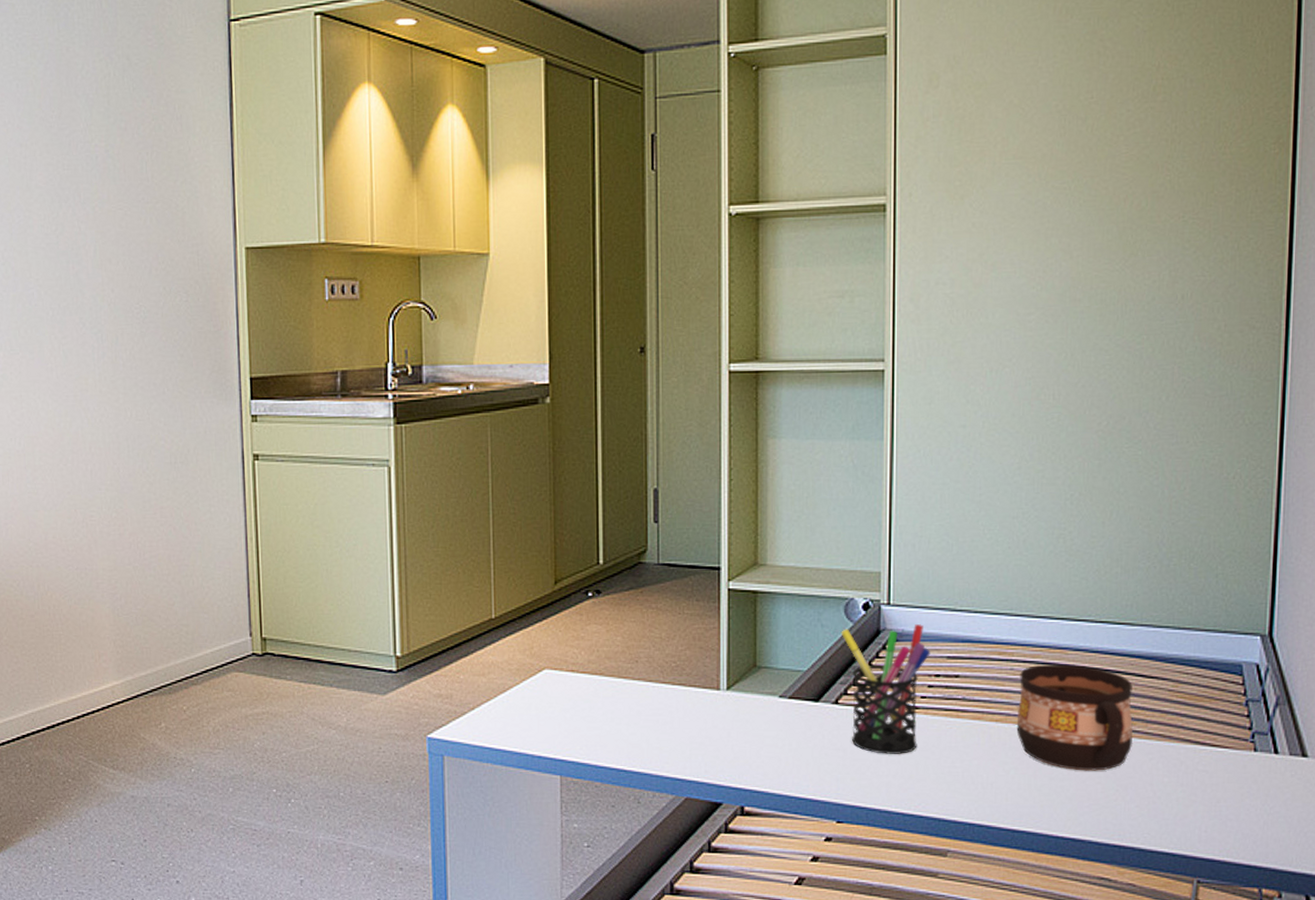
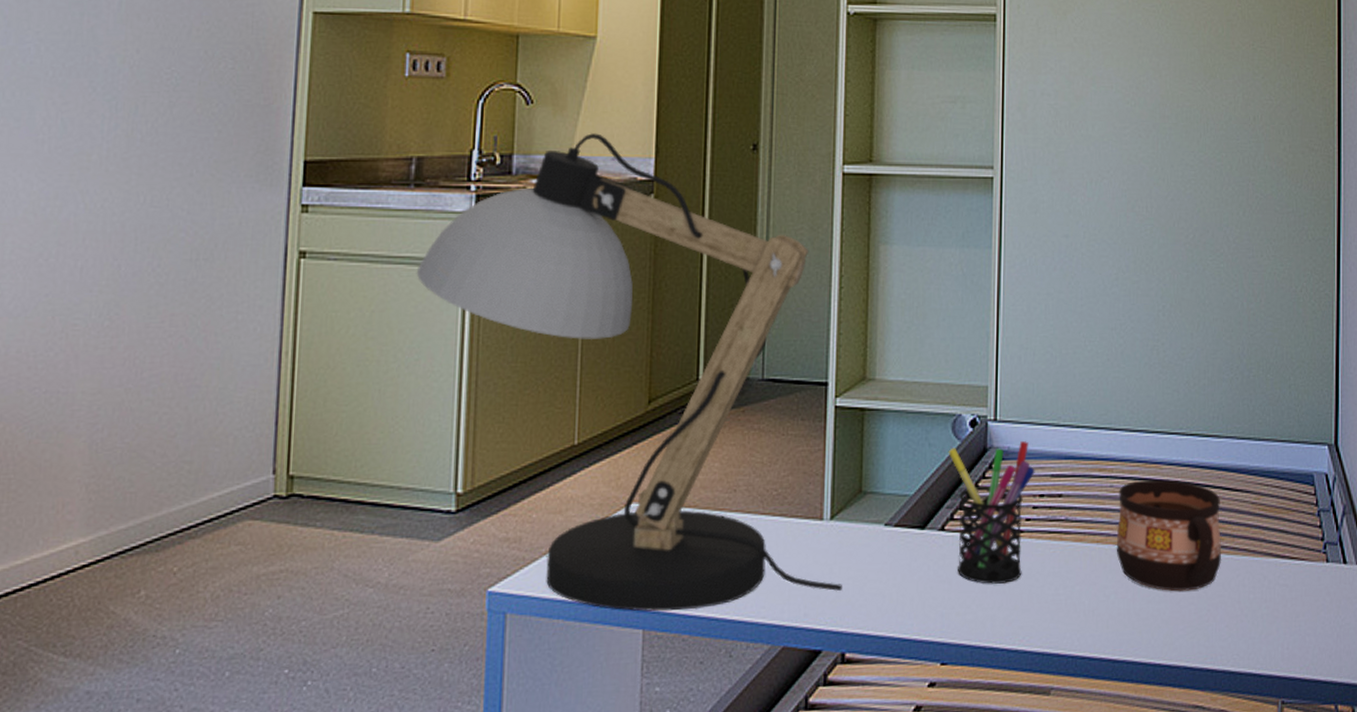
desk lamp: none [348,343,740,762] -> present [416,133,842,612]

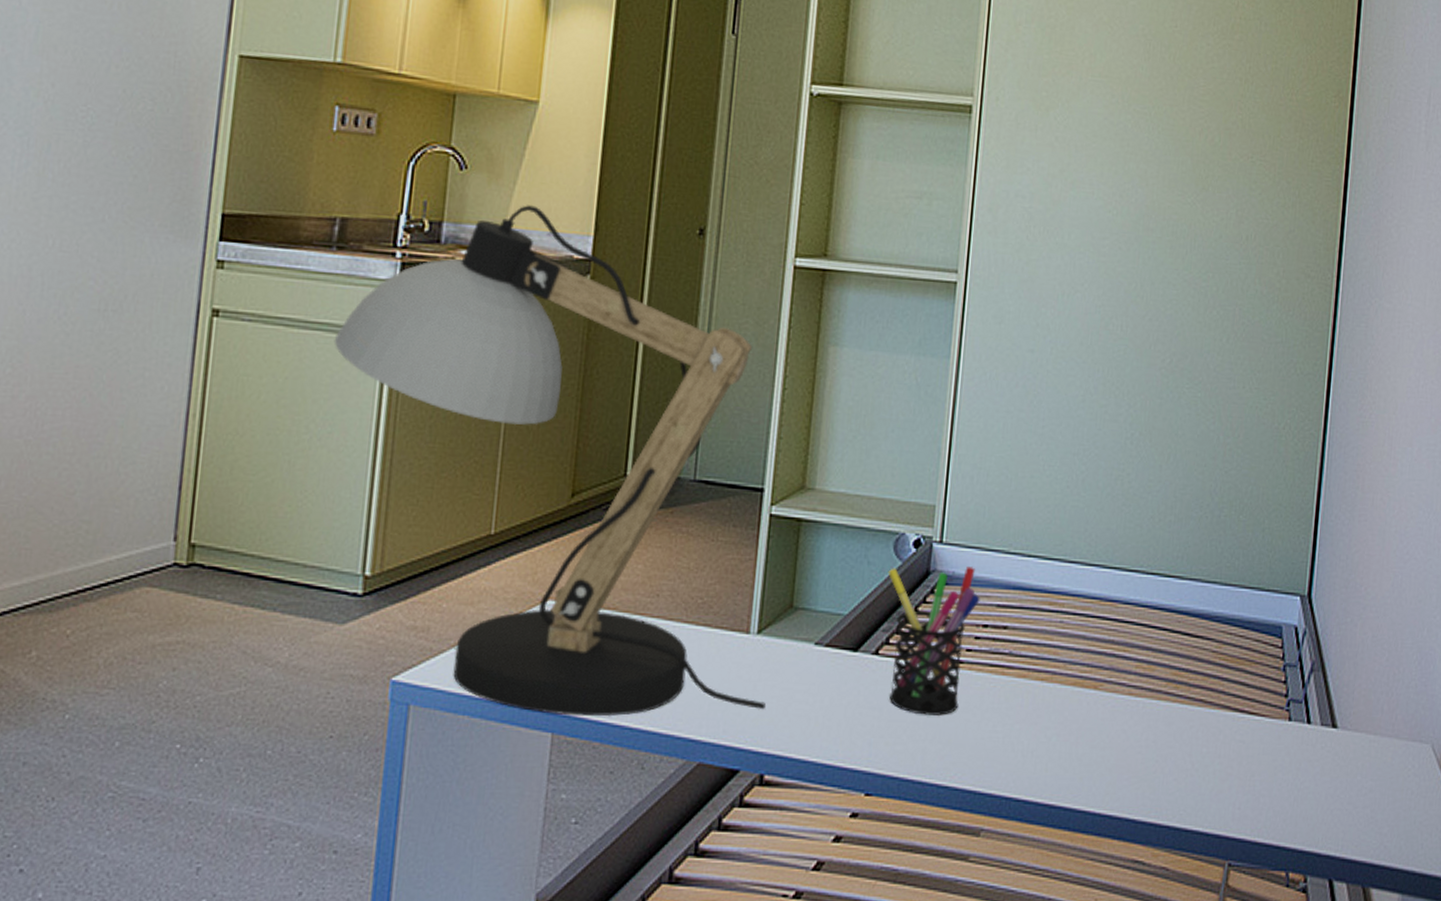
cup: present [1116,479,1222,592] -> none [1061,618,1178,739]

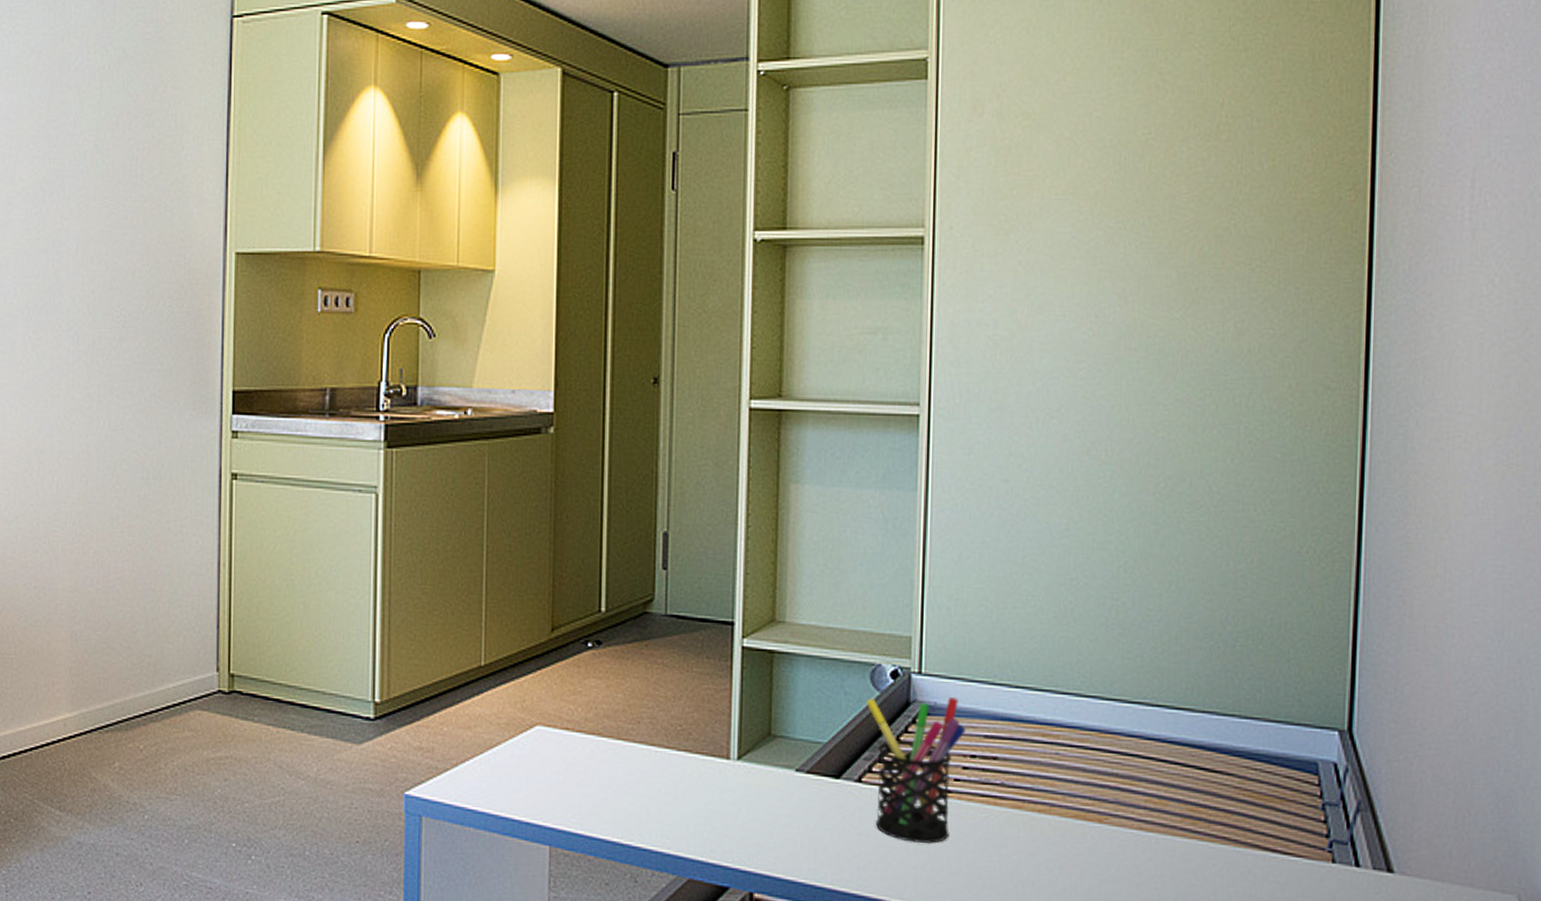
desk lamp: present [334,205,766,717] -> none [333,366,750,833]

